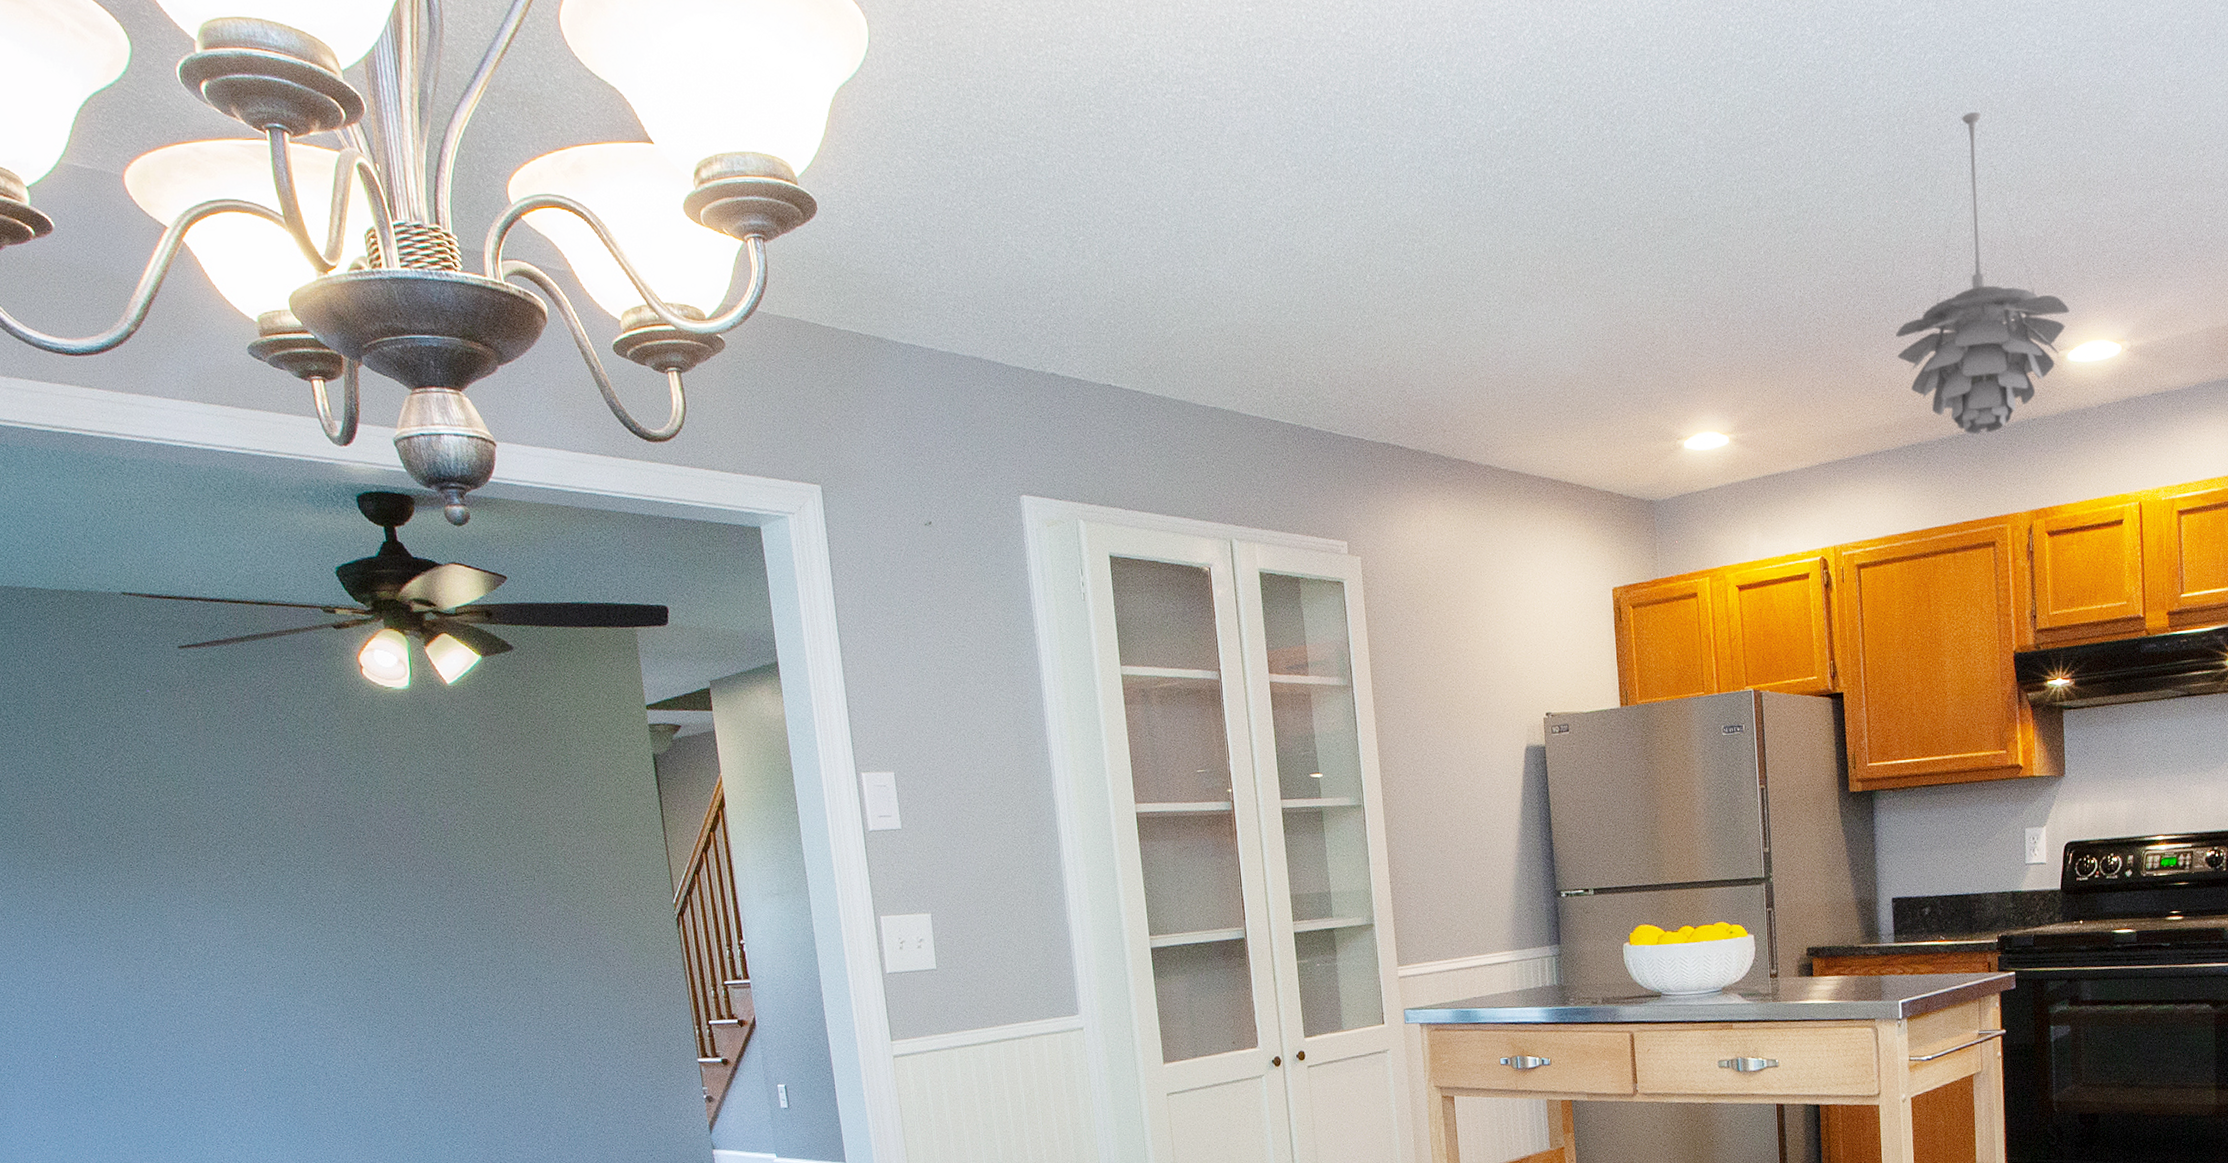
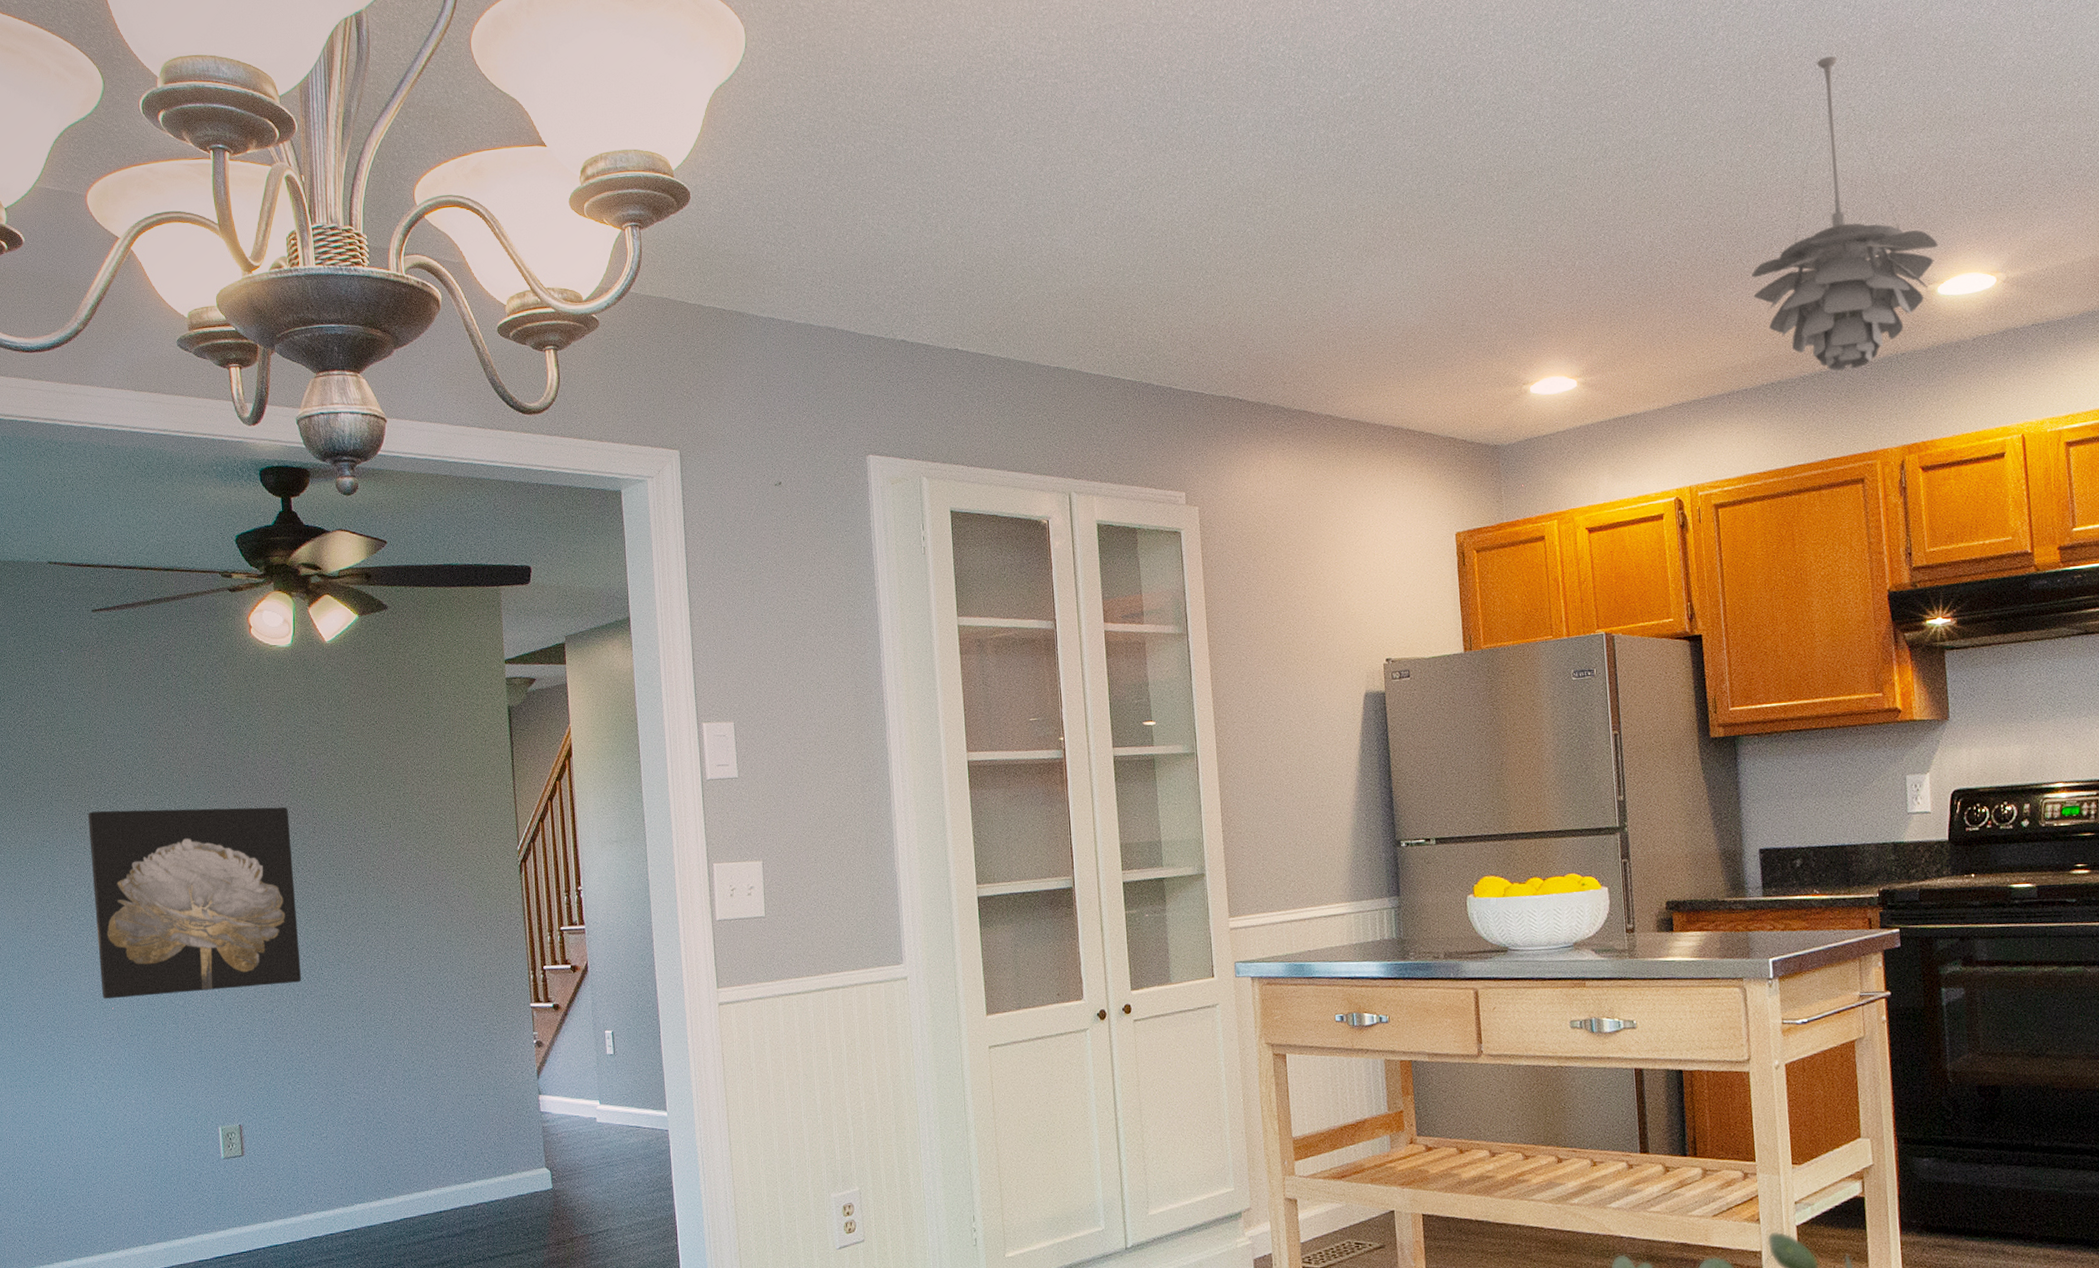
wall art: none [196,859,451,1061] -> present [88,807,302,1000]

